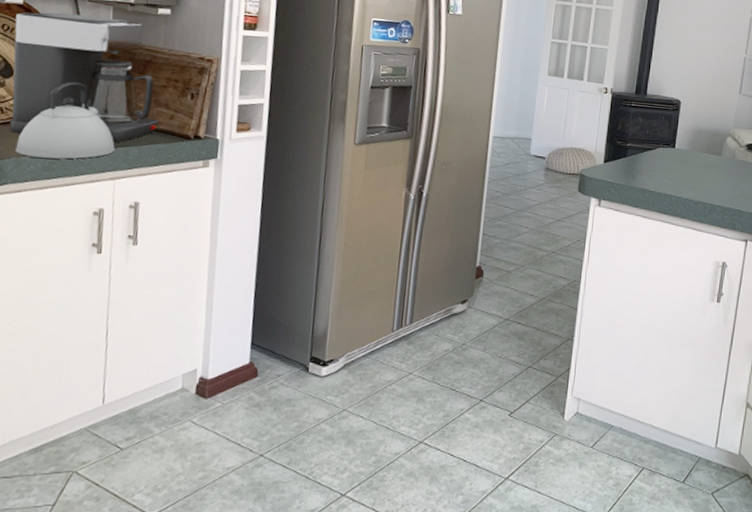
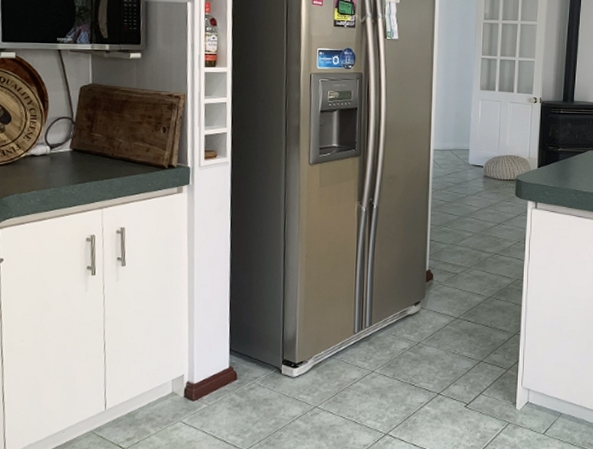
coffee maker: present [9,12,159,143] -> none [10,63,137,176]
kettle: present [15,81,115,160] -> none [17,123,101,193]

